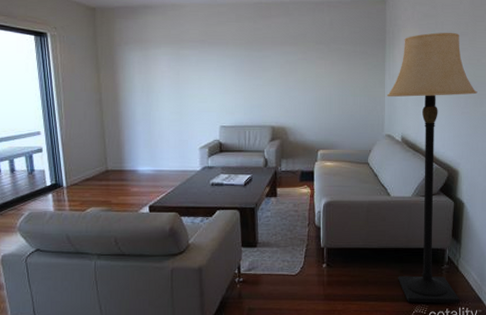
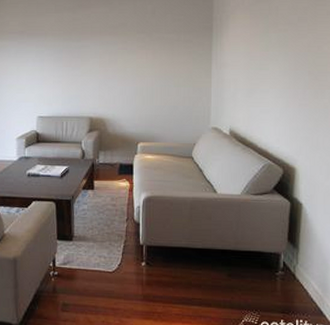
lamp: present [386,32,477,304] -> none [213,18,318,315]

